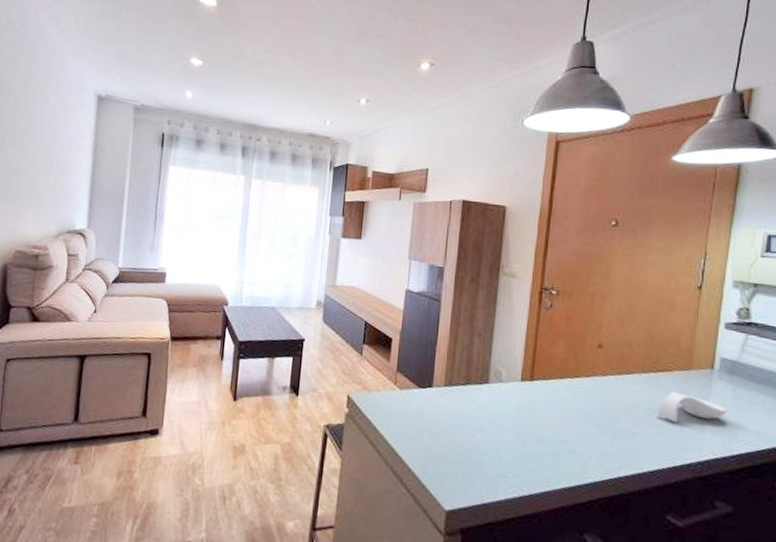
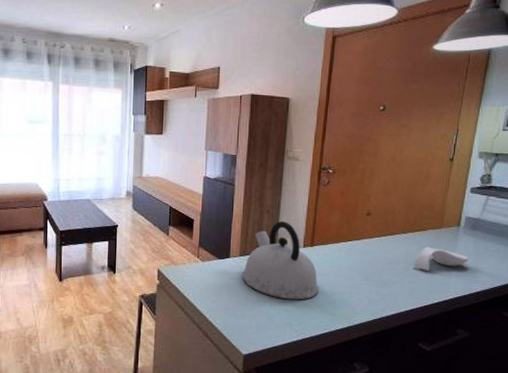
kettle: none [447,347,540,447] -> present [242,221,319,300]

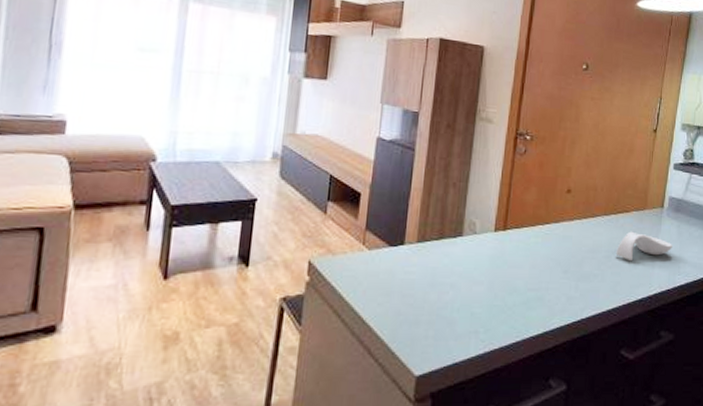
kettle: present [242,221,319,300] -> none [419,198,512,300]

